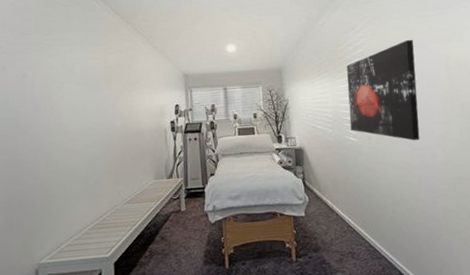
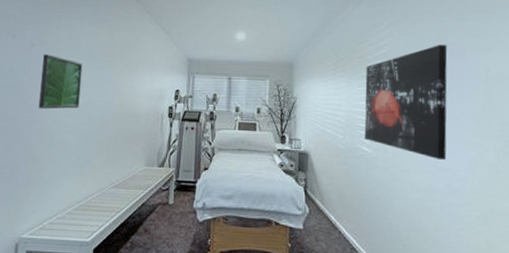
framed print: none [37,83,82,138] -> present [38,54,83,109]

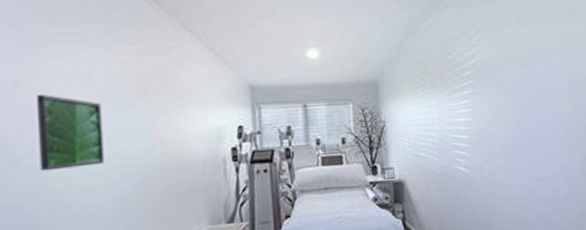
wall art: present [364,44,448,160] -> none [456,50,540,171]

